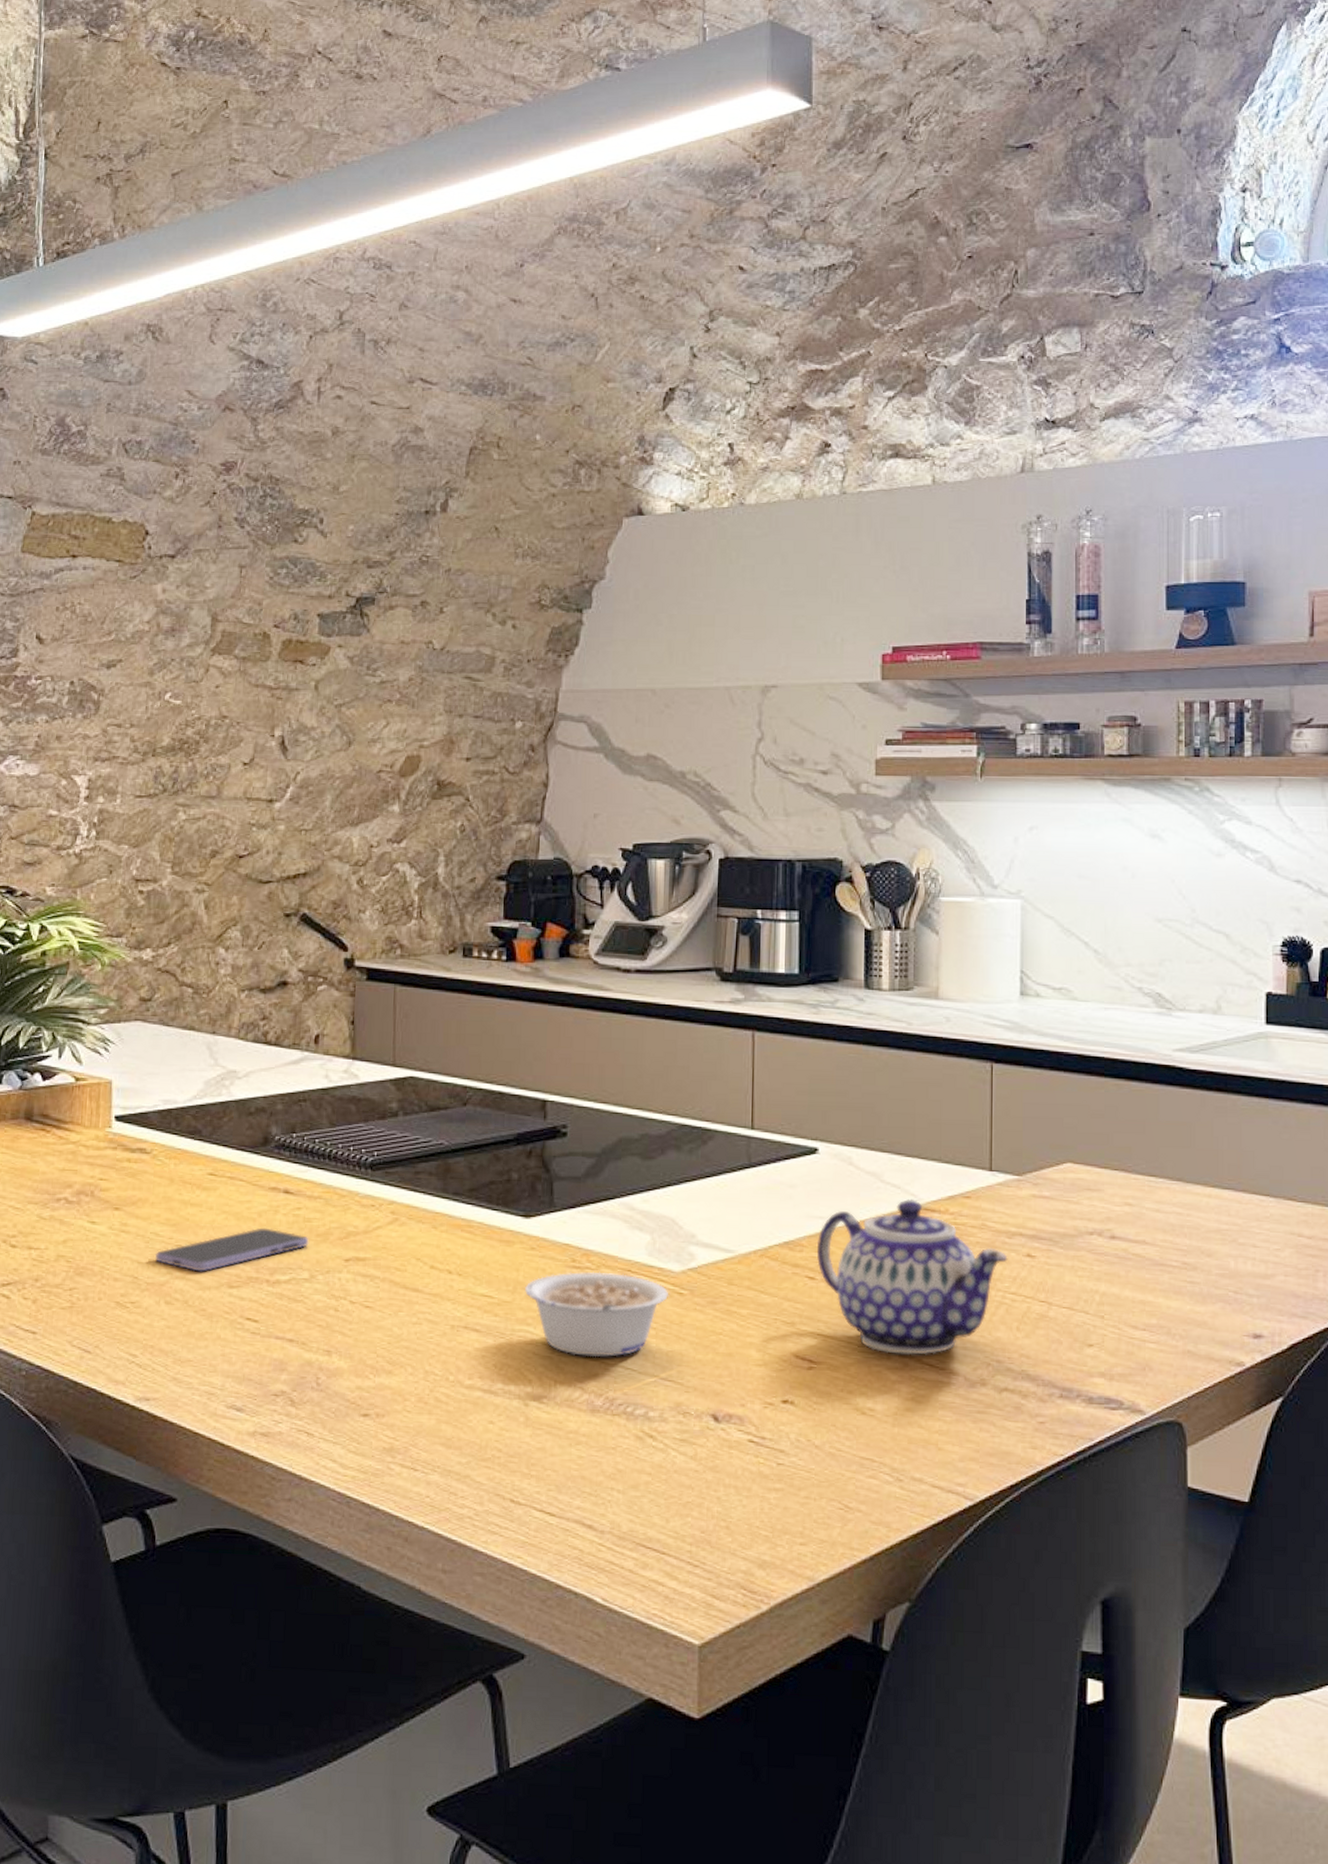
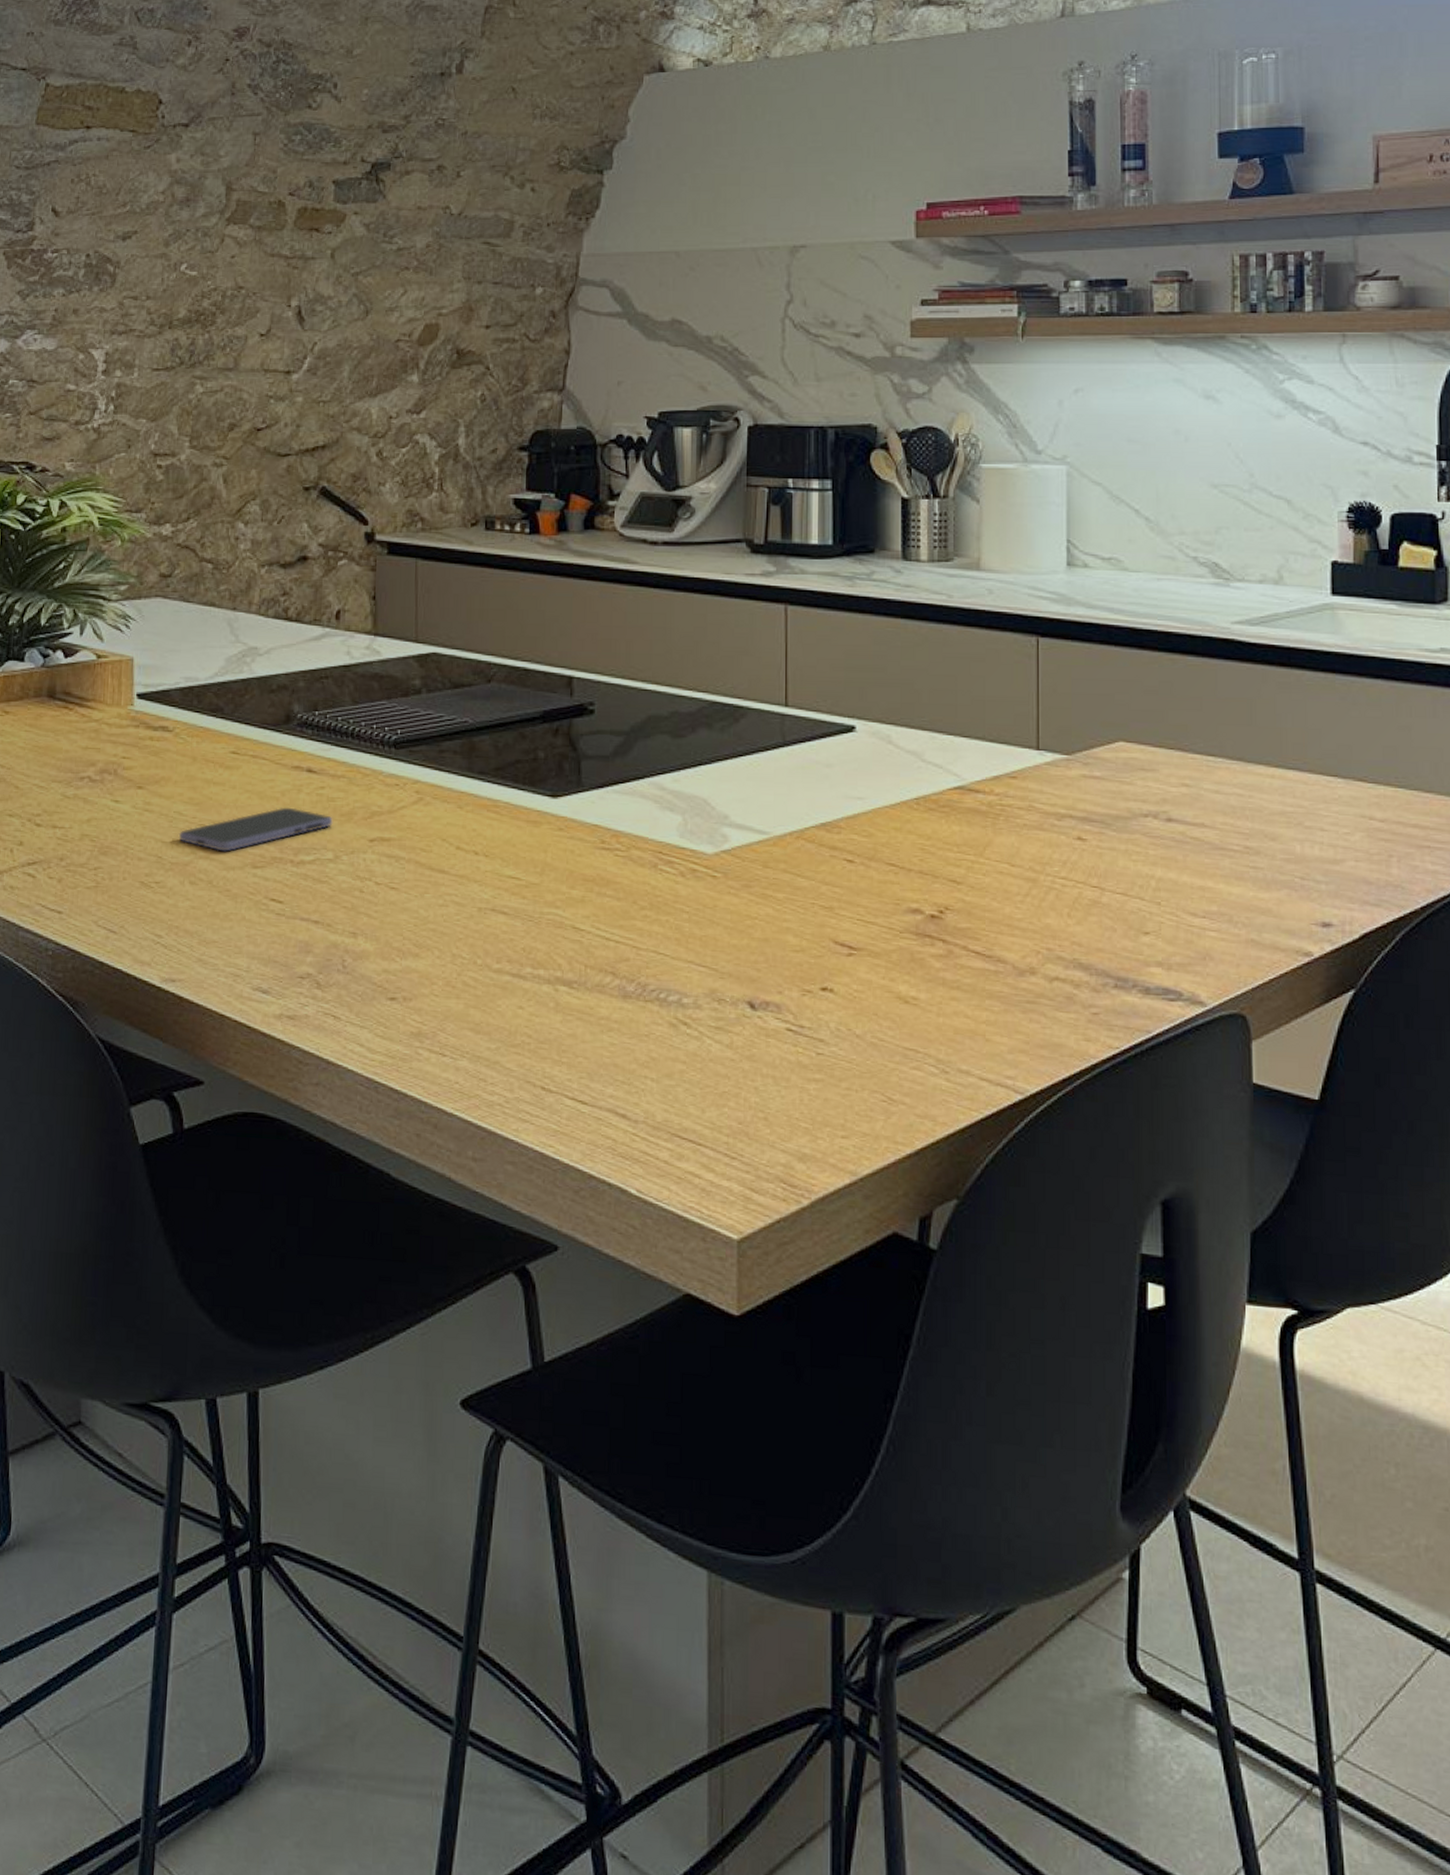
legume: present [525,1271,669,1358] -> none [553,853,702,942]
teapot: present [816,1199,1008,1355] -> none [855,779,1057,942]

